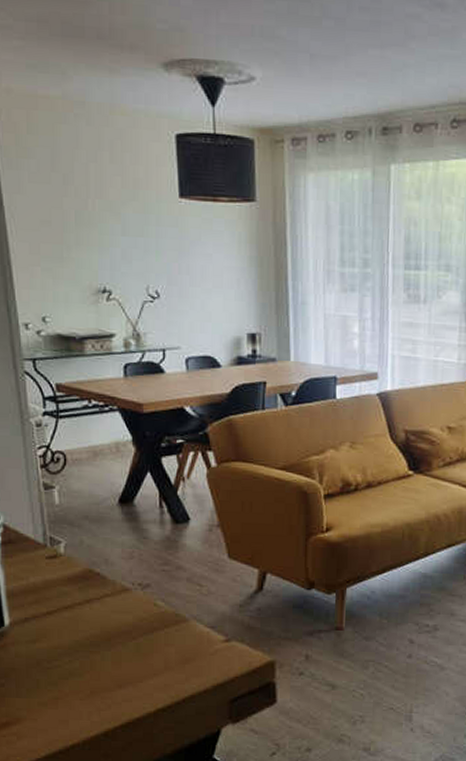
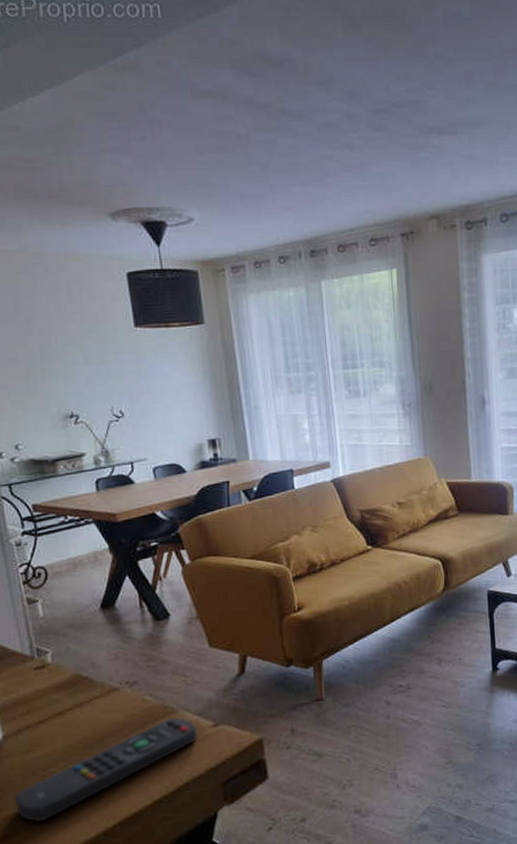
remote control: none [18,627,208,714] -> present [15,717,198,823]

